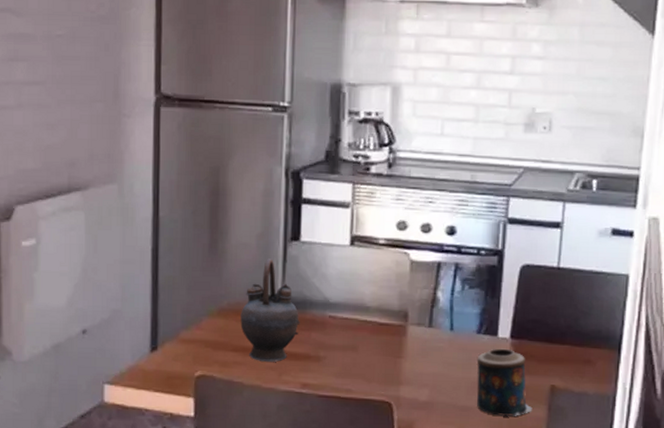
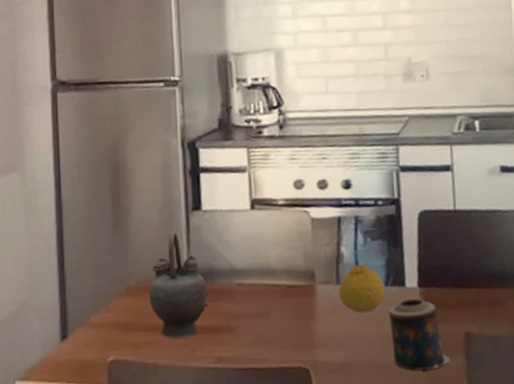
fruit: none [430,311,477,357] -> present [339,264,385,313]

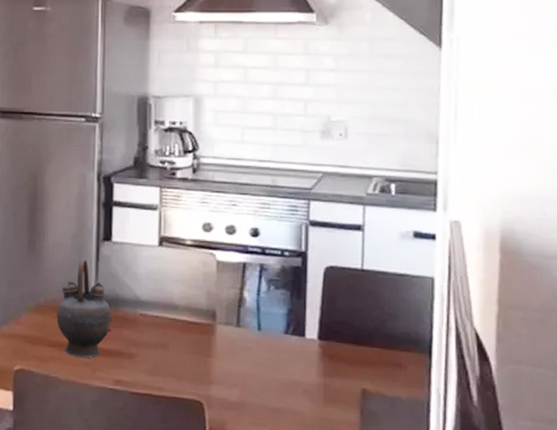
fruit: present [339,264,385,313] -> none [239,311,284,357]
candle: present [388,298,451,370] -> none [285,349,345,420]

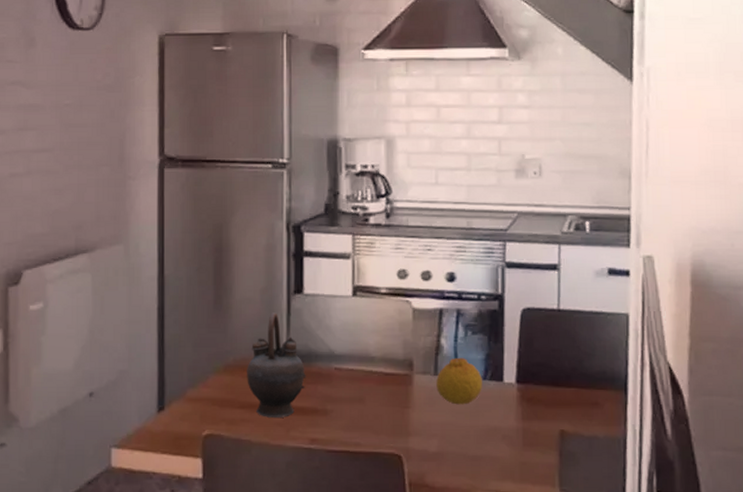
fruit: none [239,311,284,357] -> present [436,357,482,405]

